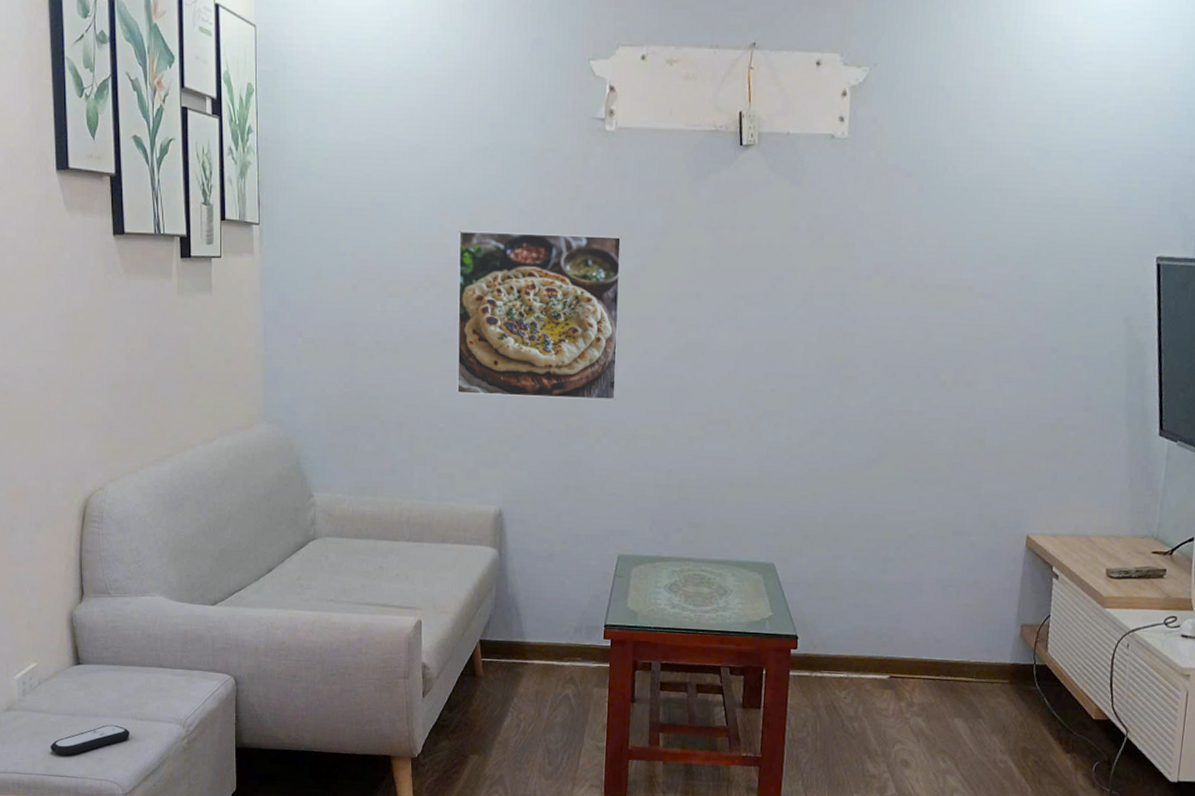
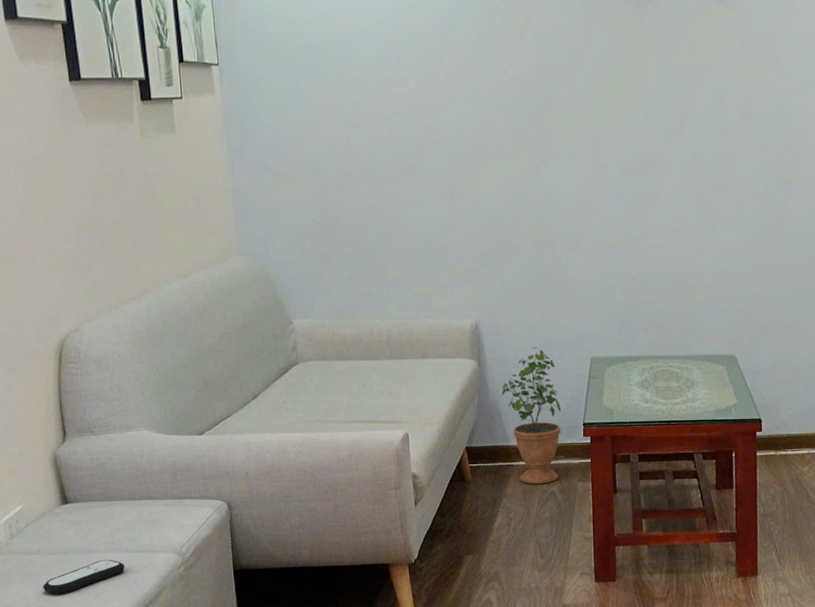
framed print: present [456,230,622,401] -> none [417,62,578,217]
potted plant: none [521,538,583,686] -> present [502,346,562,484]

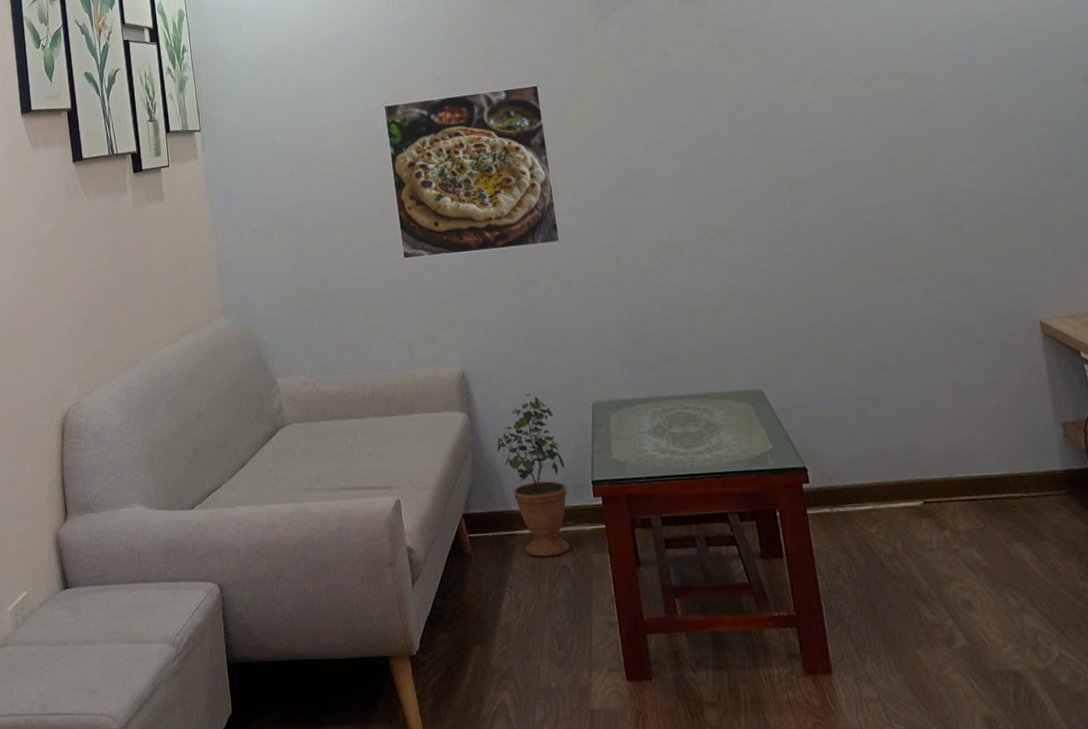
remote control: present [43,559,125,594] -> none [45,650,122,691]
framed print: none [417,62,578,217] -> present [383,84,561,260]

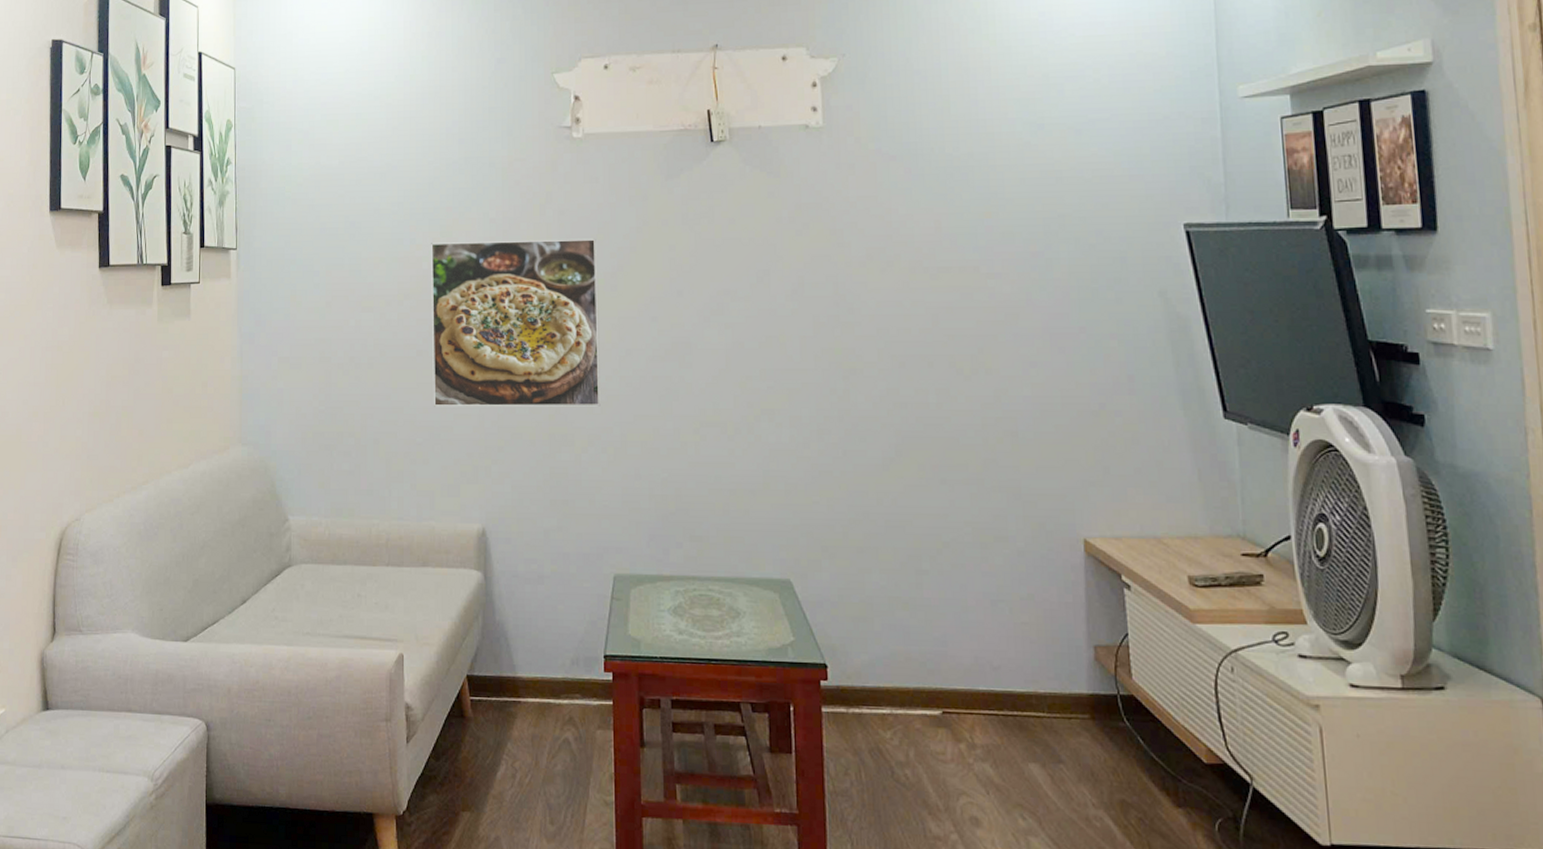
potted plant: present [497,393,571,557] -> none [510,558,579,728]

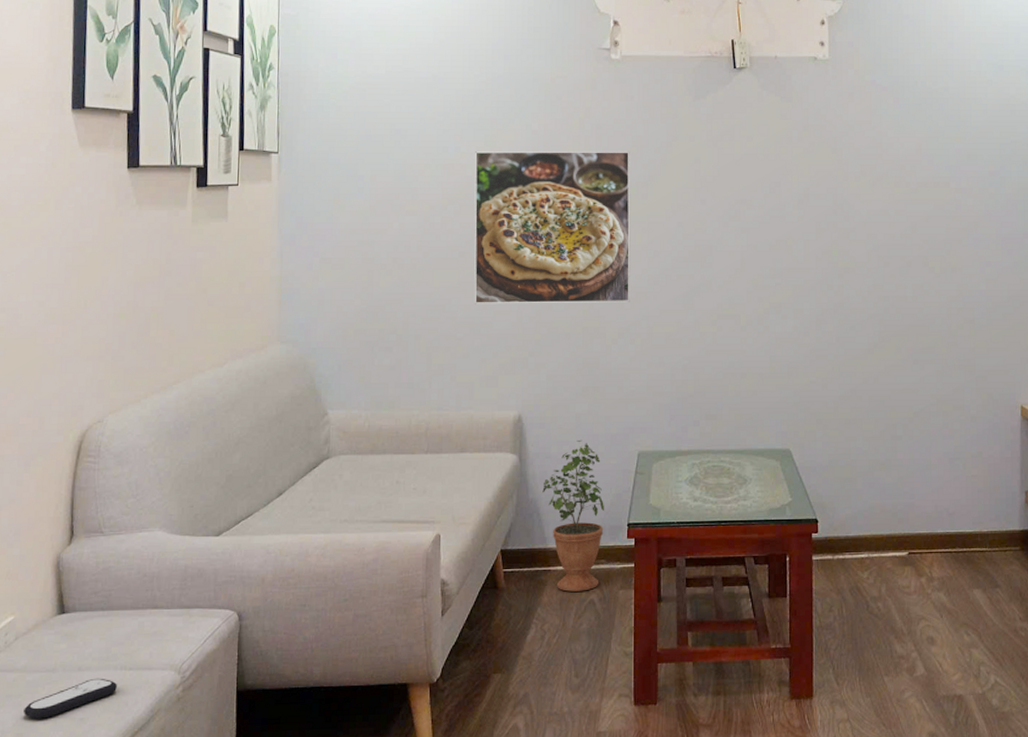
remote control: none [14,777,97,814] -> present [24,678,118,719]
potted plant: none [510,558,579,728] -> present [542,439,605,592]

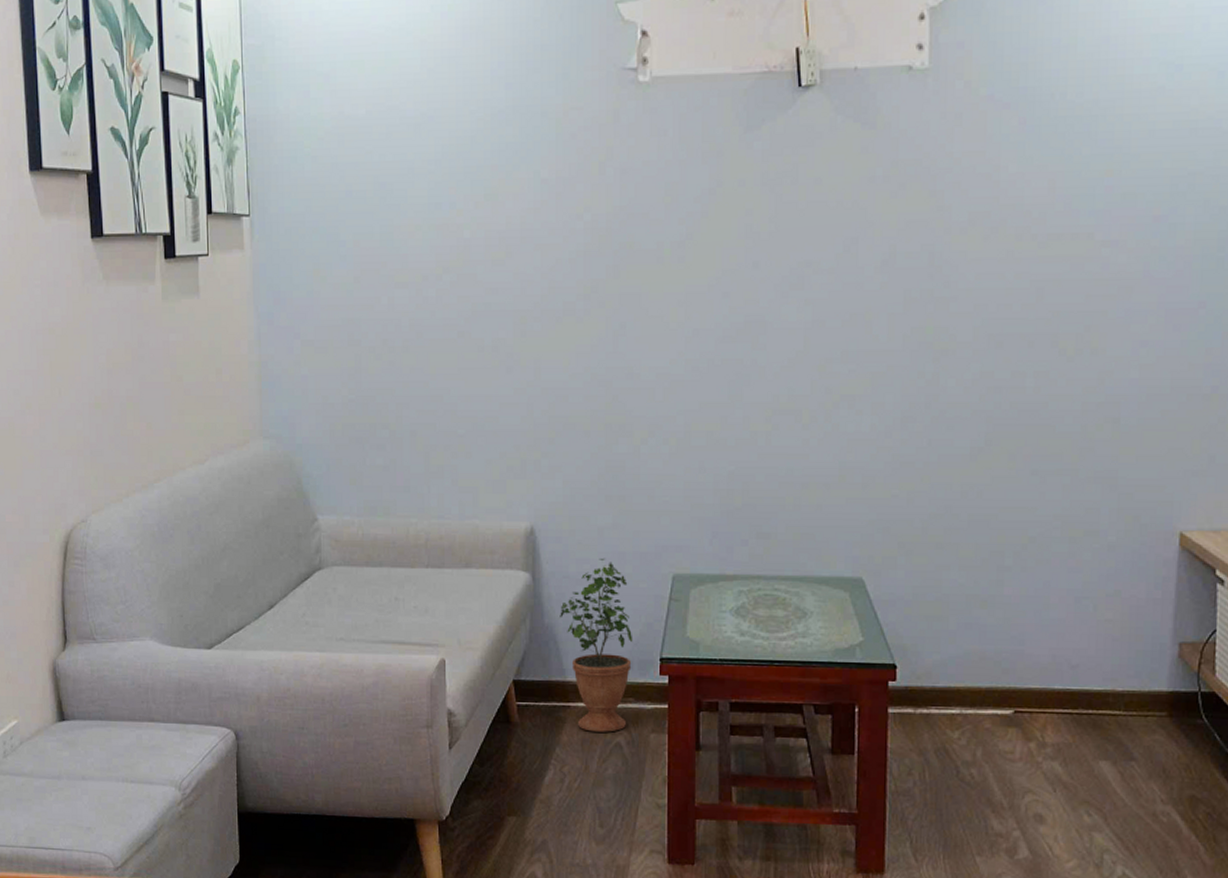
remote control: present [24,678,118,719] -> none [34,788,121,825]
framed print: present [474,151,631,304] -> none [474,201,664,395]

